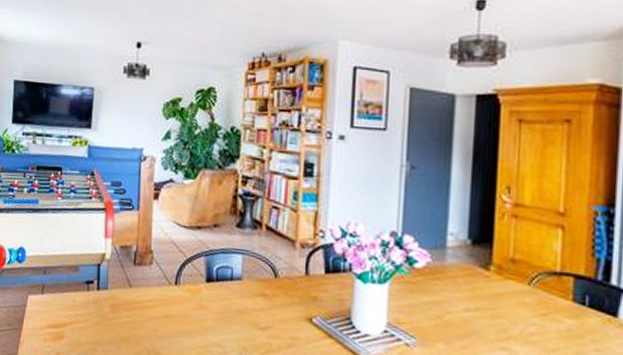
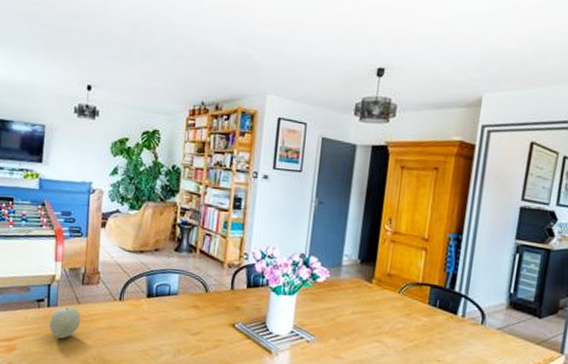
fruit: none [99,290,133,328] -> present [49,307,81,339]

